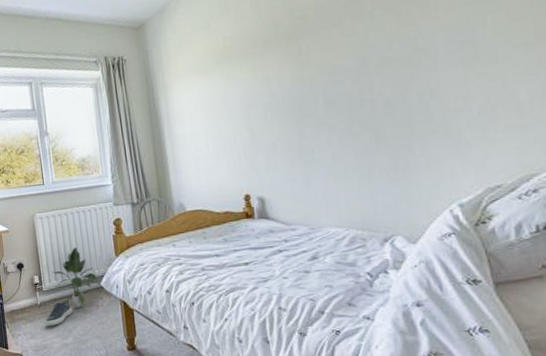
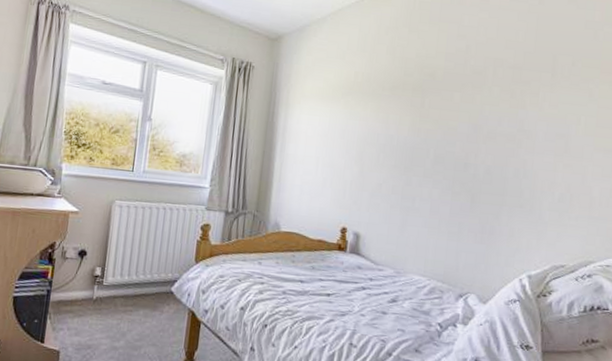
shoe: present [43,298,73,326] -> none [94,297,132,325]
potted plant: present [52,247,102,309] -> none [117,244,173,312]

